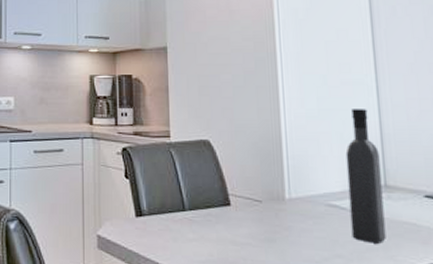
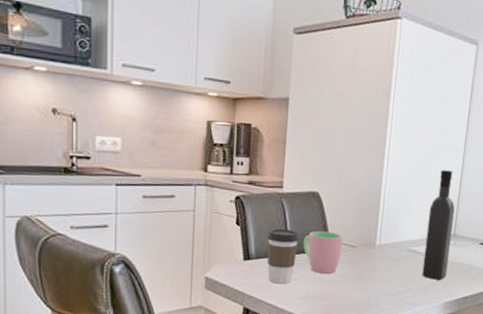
coffee cup: none [158,181,194,245] -> present [266,228,299,284]
cup: none [198,184,245,233] -> present [303,231,343,274]

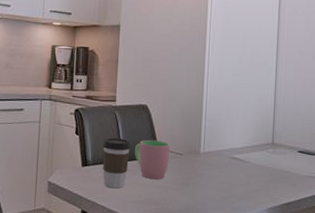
wine bottle: present [422,170,455,280] -> none [245,84,271,186]

